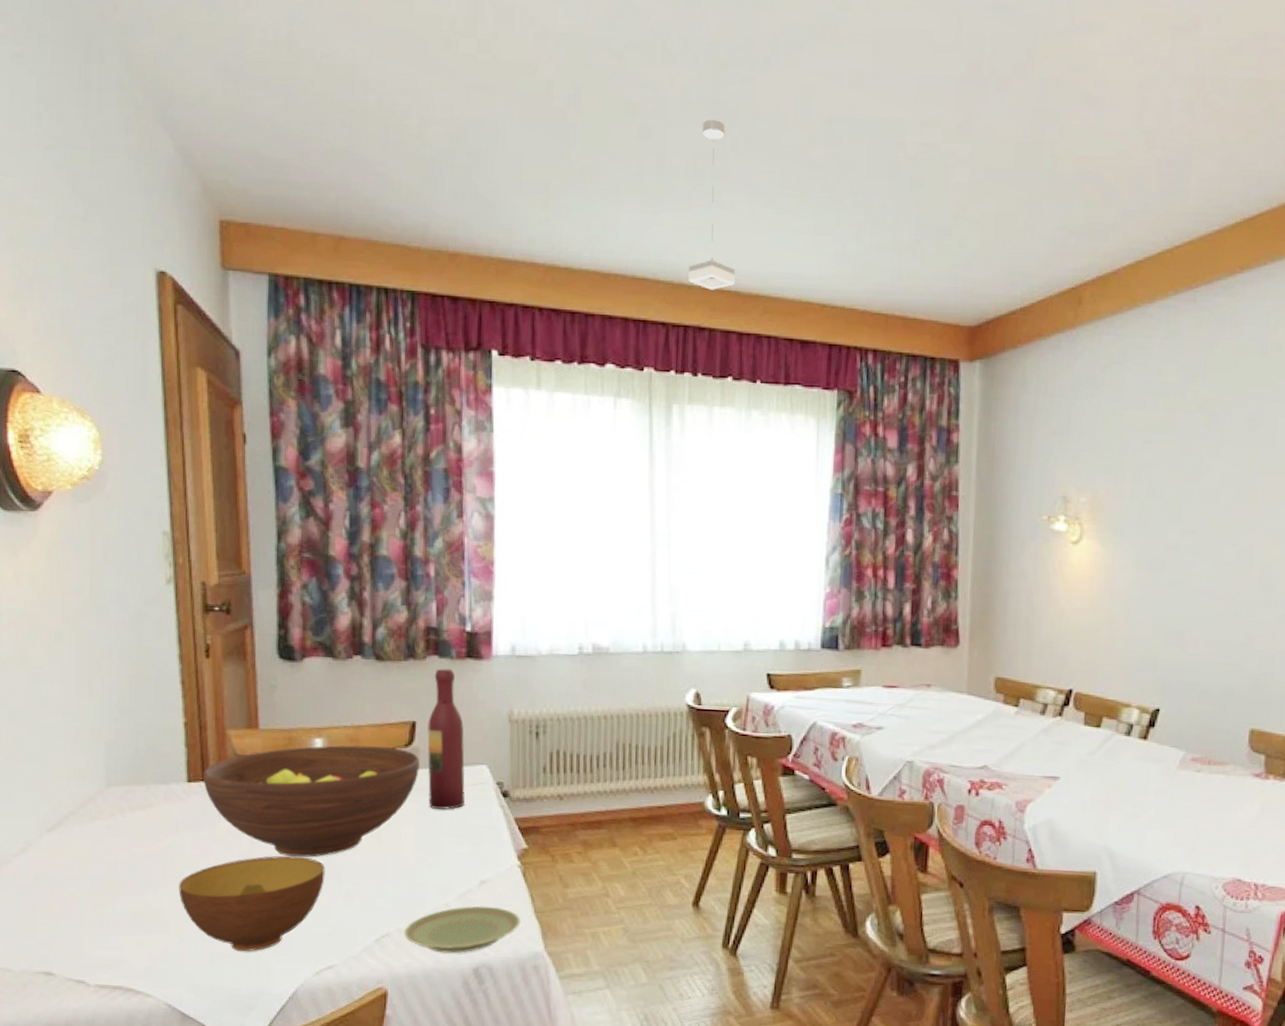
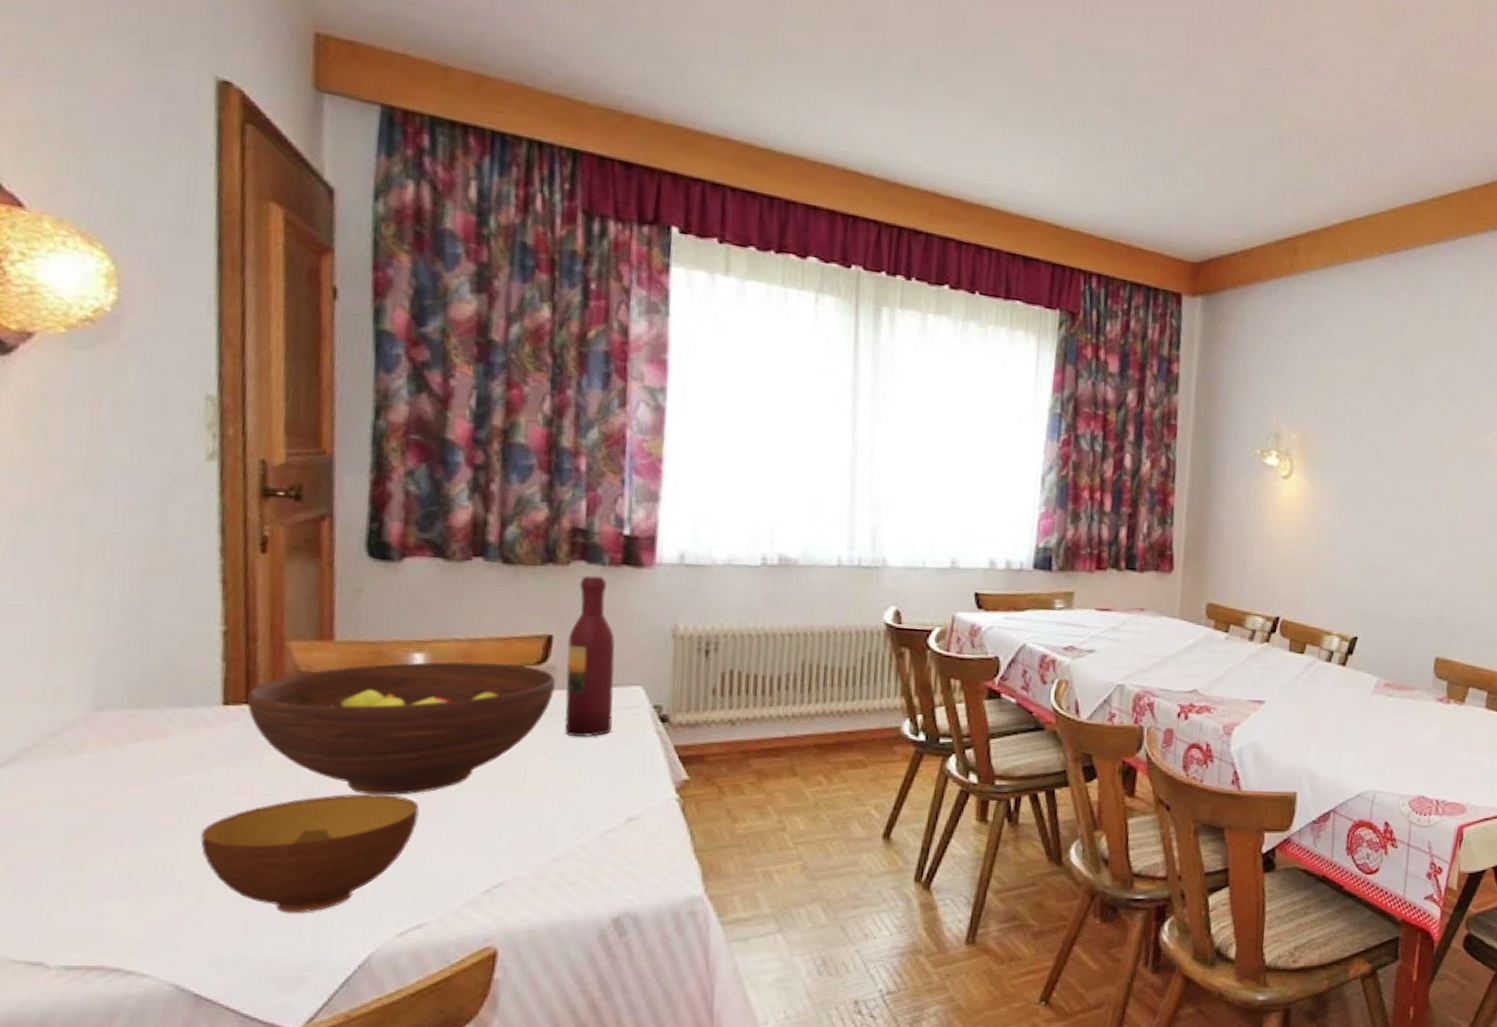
plate: present [404,906,521,954] -> none [524,846,676,903]
pendant lamp: present [688,120,736,290] -> none [905,20,957,194]

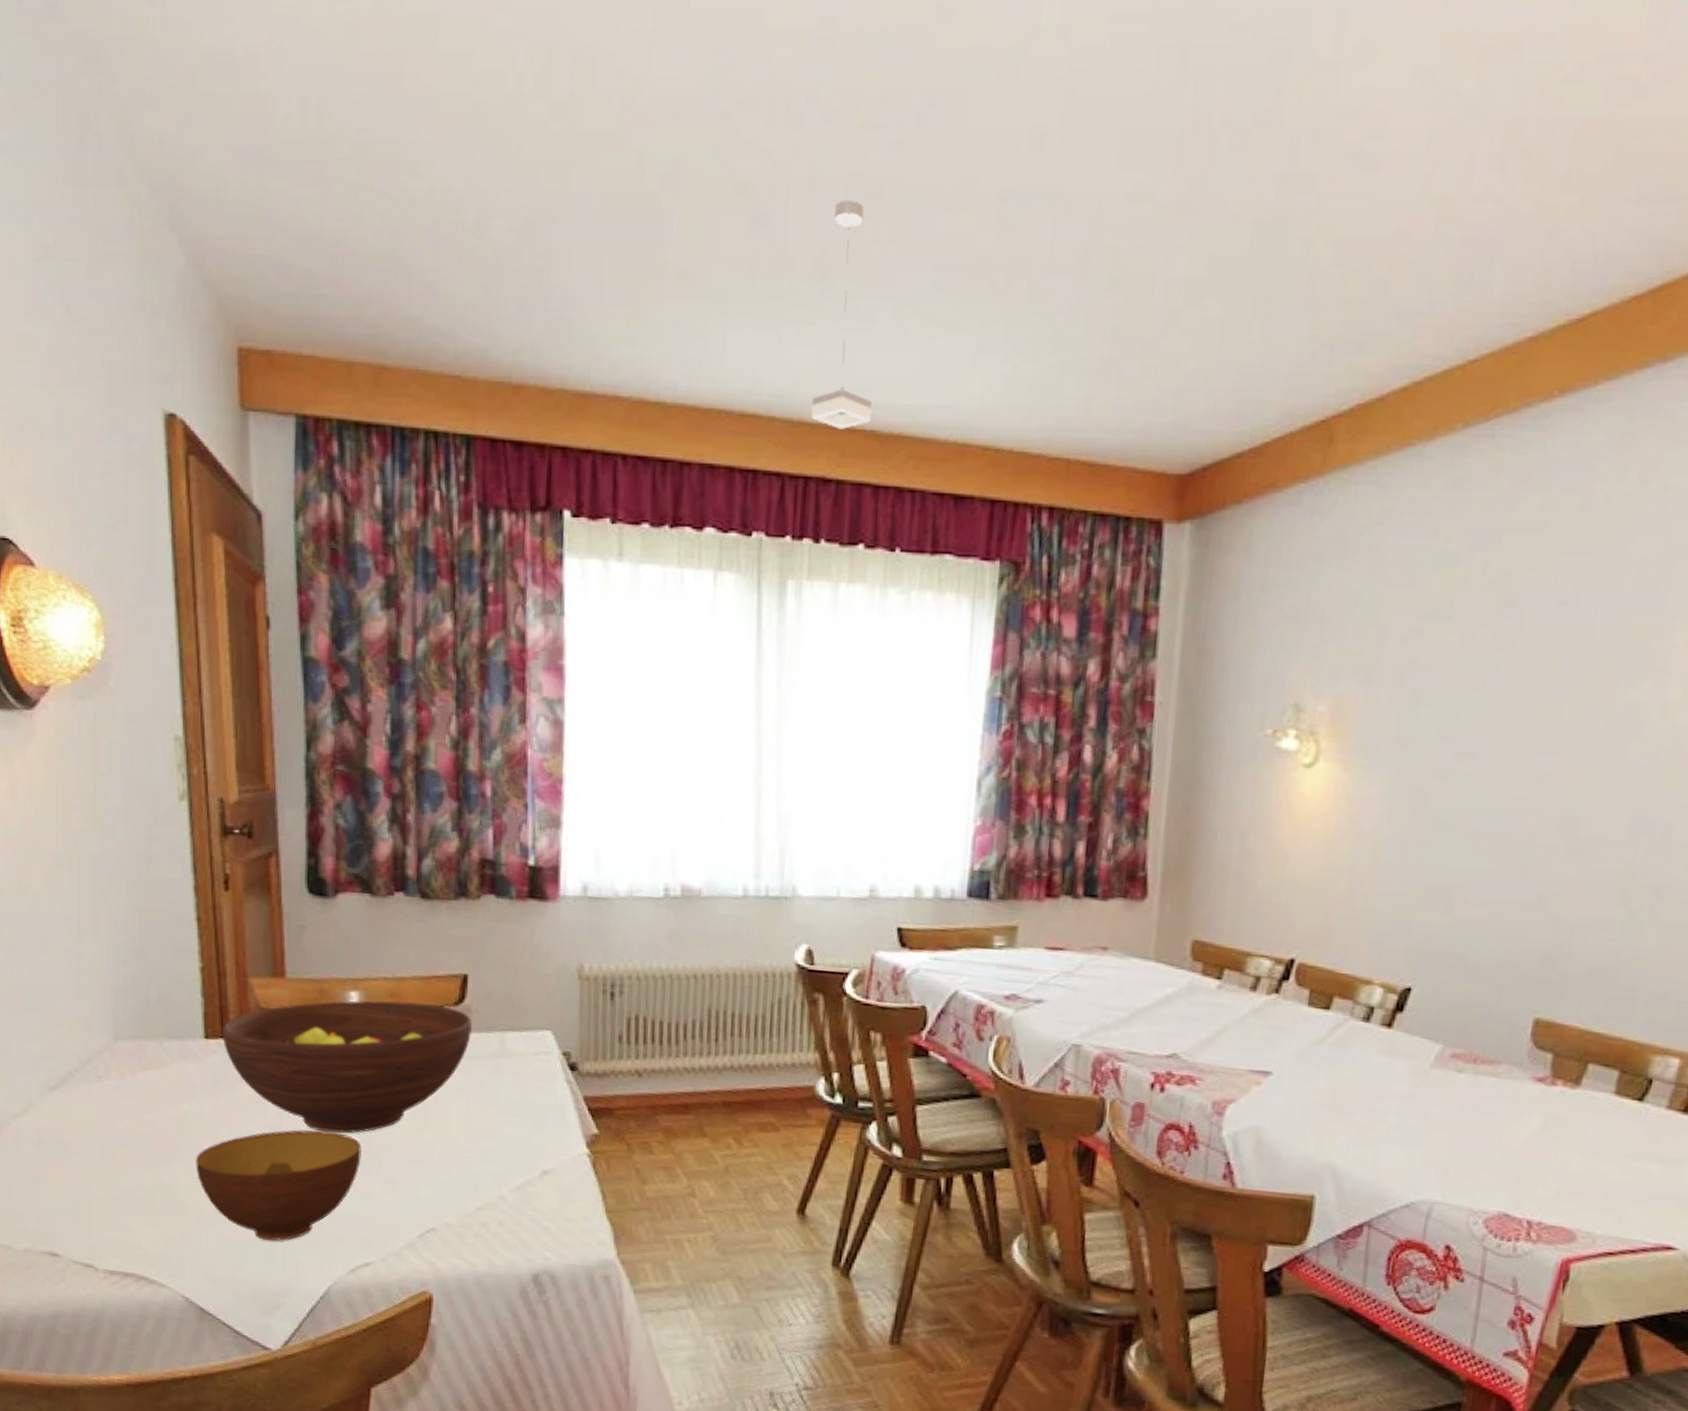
wine bottle: present [564,575,615,737] -> none [481,910,526,1083]
pendant lamp: none [905,20,957,194] -> present [811,200,872,429]

